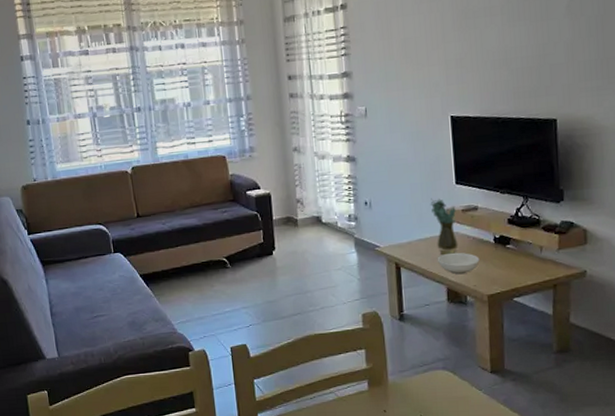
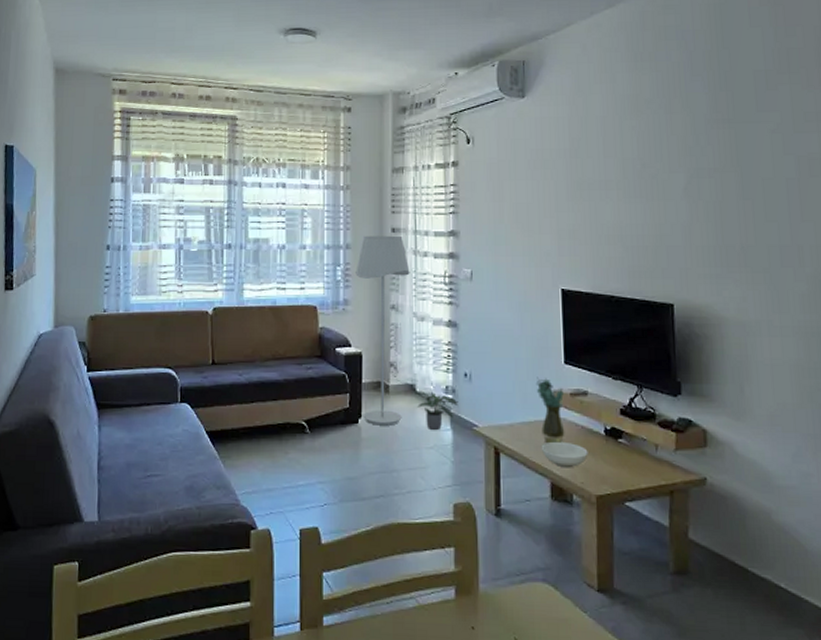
floor lamp: none [258,82,311,255] -> present [356,235,410,426]
potted plant: none [324,221,361,254] -> present [417,392,458,430]

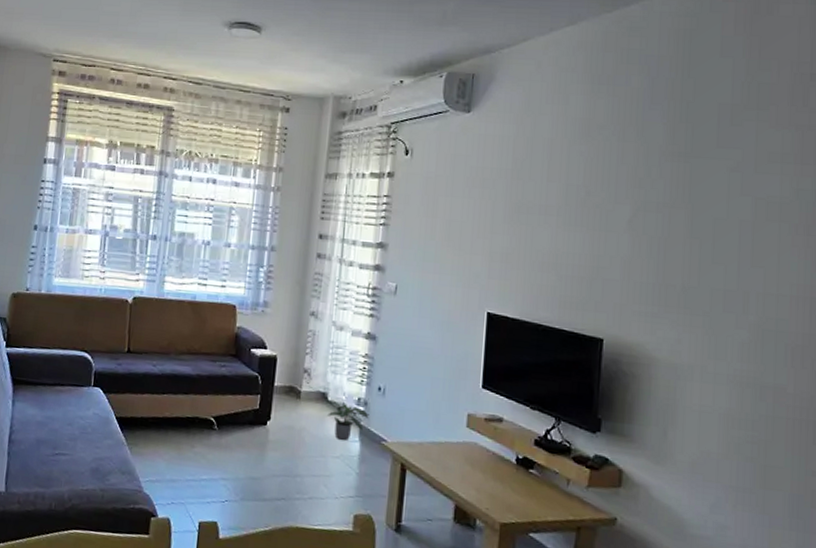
floor lamp: present [356,235,410,426] -> none [272,239,334,431]
vase: present [535,377,565,444] -> none [450,398,478,467]
bowl: present [541,441,588,468] -> none [448,464,497,493]

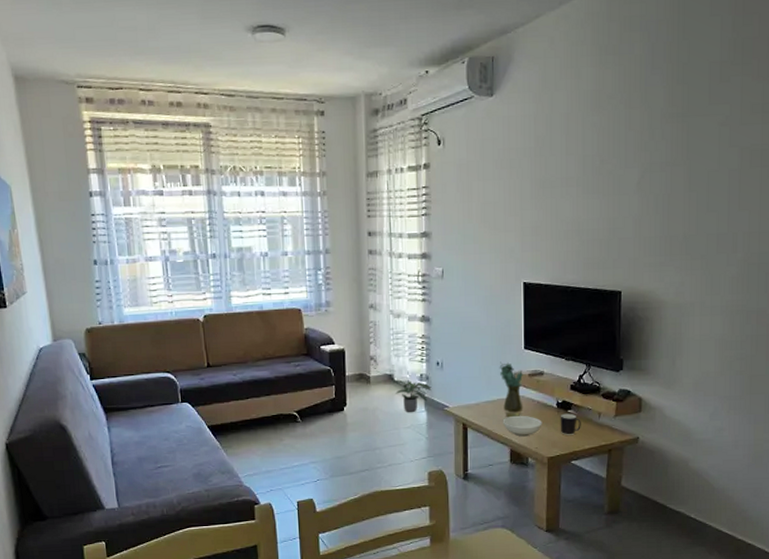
bowl: none [448,464,497,493] -> present [502,415,542,437]
vase: none [450,398,478,467] -> present [499,361,523,418]
mug: none [517,472,545,502] -> present [560,413,581,436]

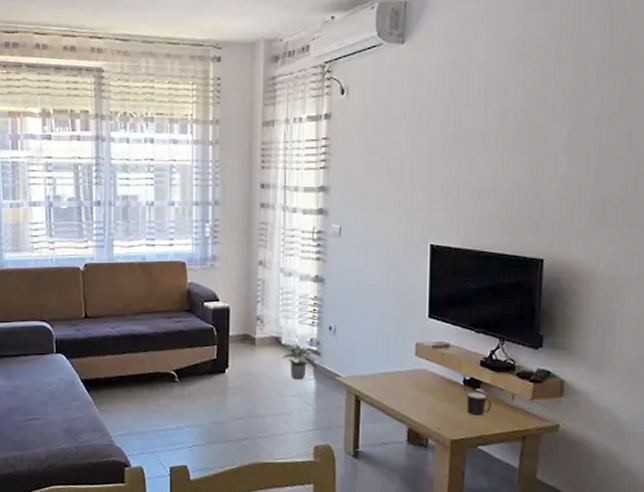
vase: present [499,361,523,418] -> none [399,330,426,393]
bowl: present [502,415,542,437] -> none [400,390,446,415]

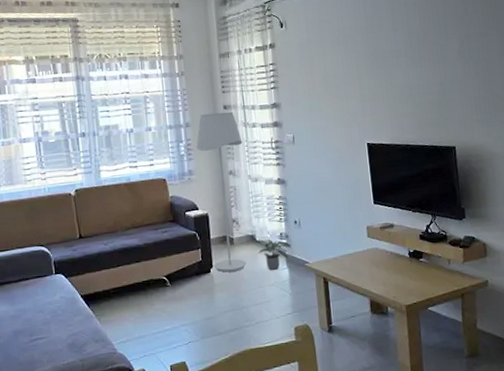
floor lamp: none [224,191,279,375] -> present [196,111,247,273]
mug: present [466,392,491,418] -> none [413,261,434,284]

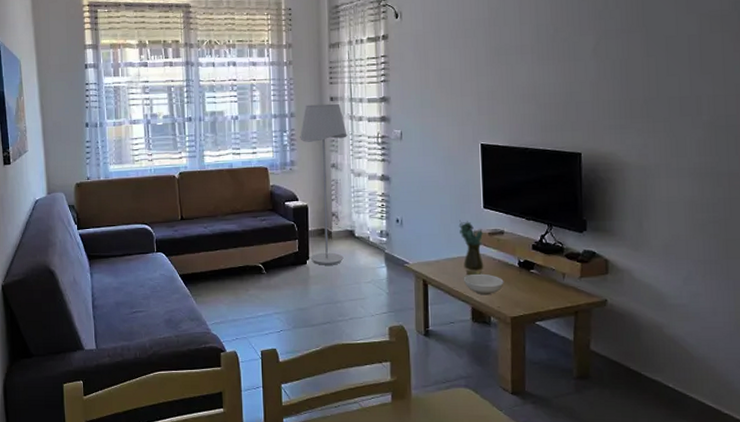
potted plant: present [258,239,292,270] -> none [356,236,392,267]
vase: none [352,217,378,270] -> present [458,220,484,276]
bowl: none [360,266,397,287] -> present [463,273,504,295]

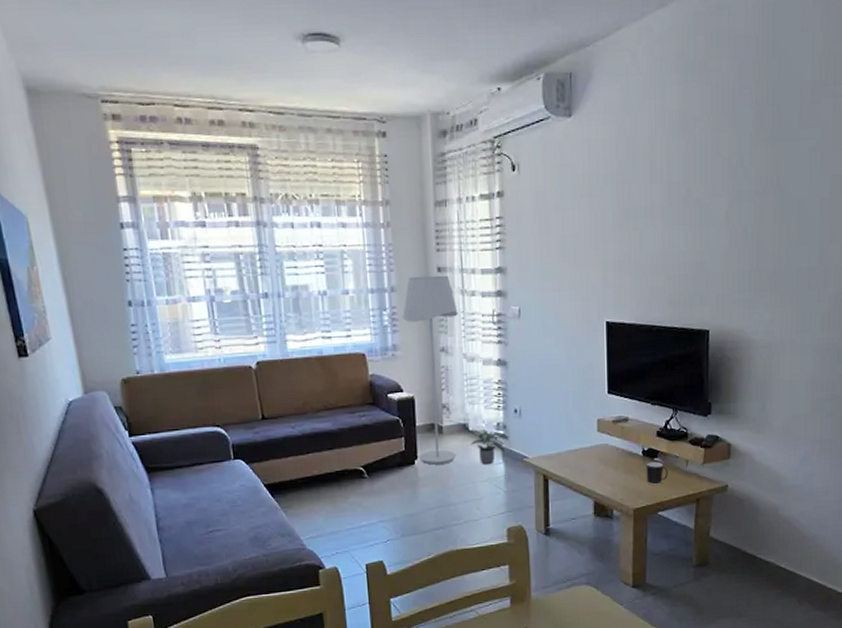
potted plant: none [356,236,392,267] -> present [471,429,510,464]
vase: present [458,220,484,276] -> none [581,407,607,468]
bowl: present [463,273,504,295] -> none [585,464,627,488]
mug: none [522,273,545,296] -> present [646,461,668,486]

